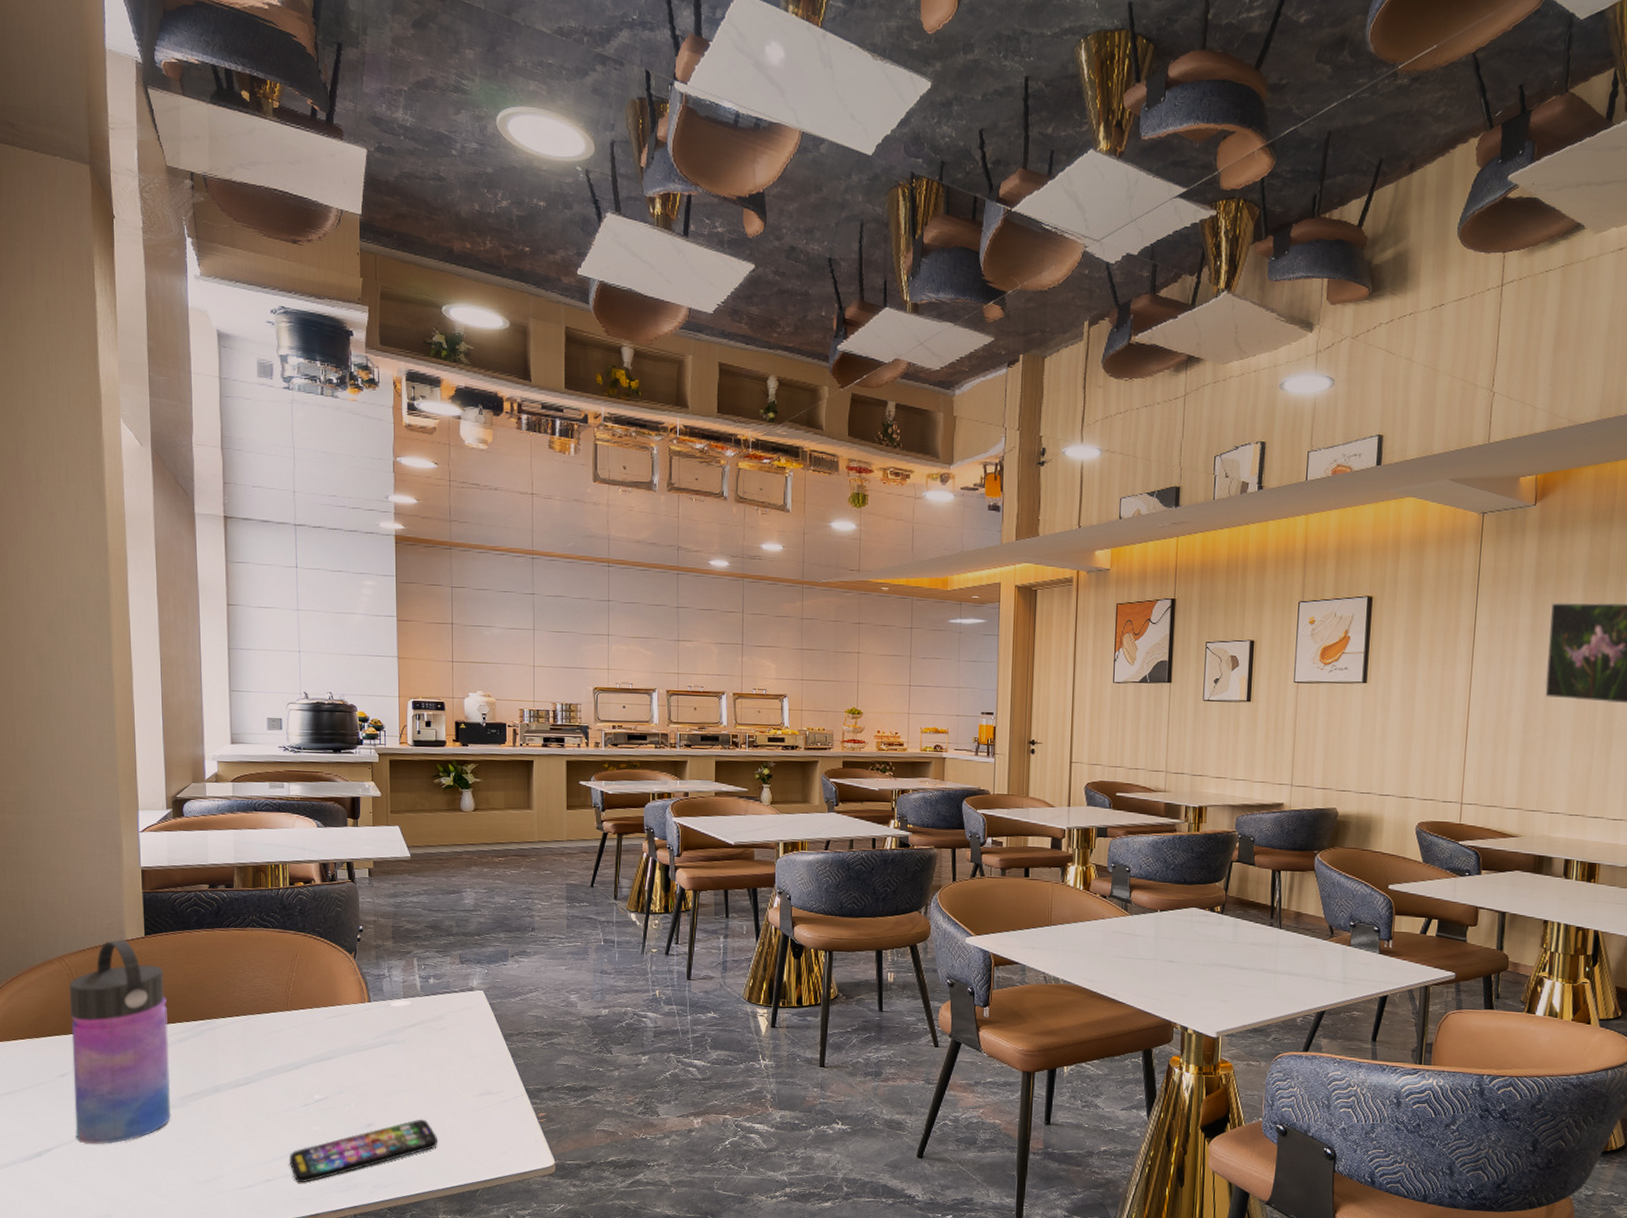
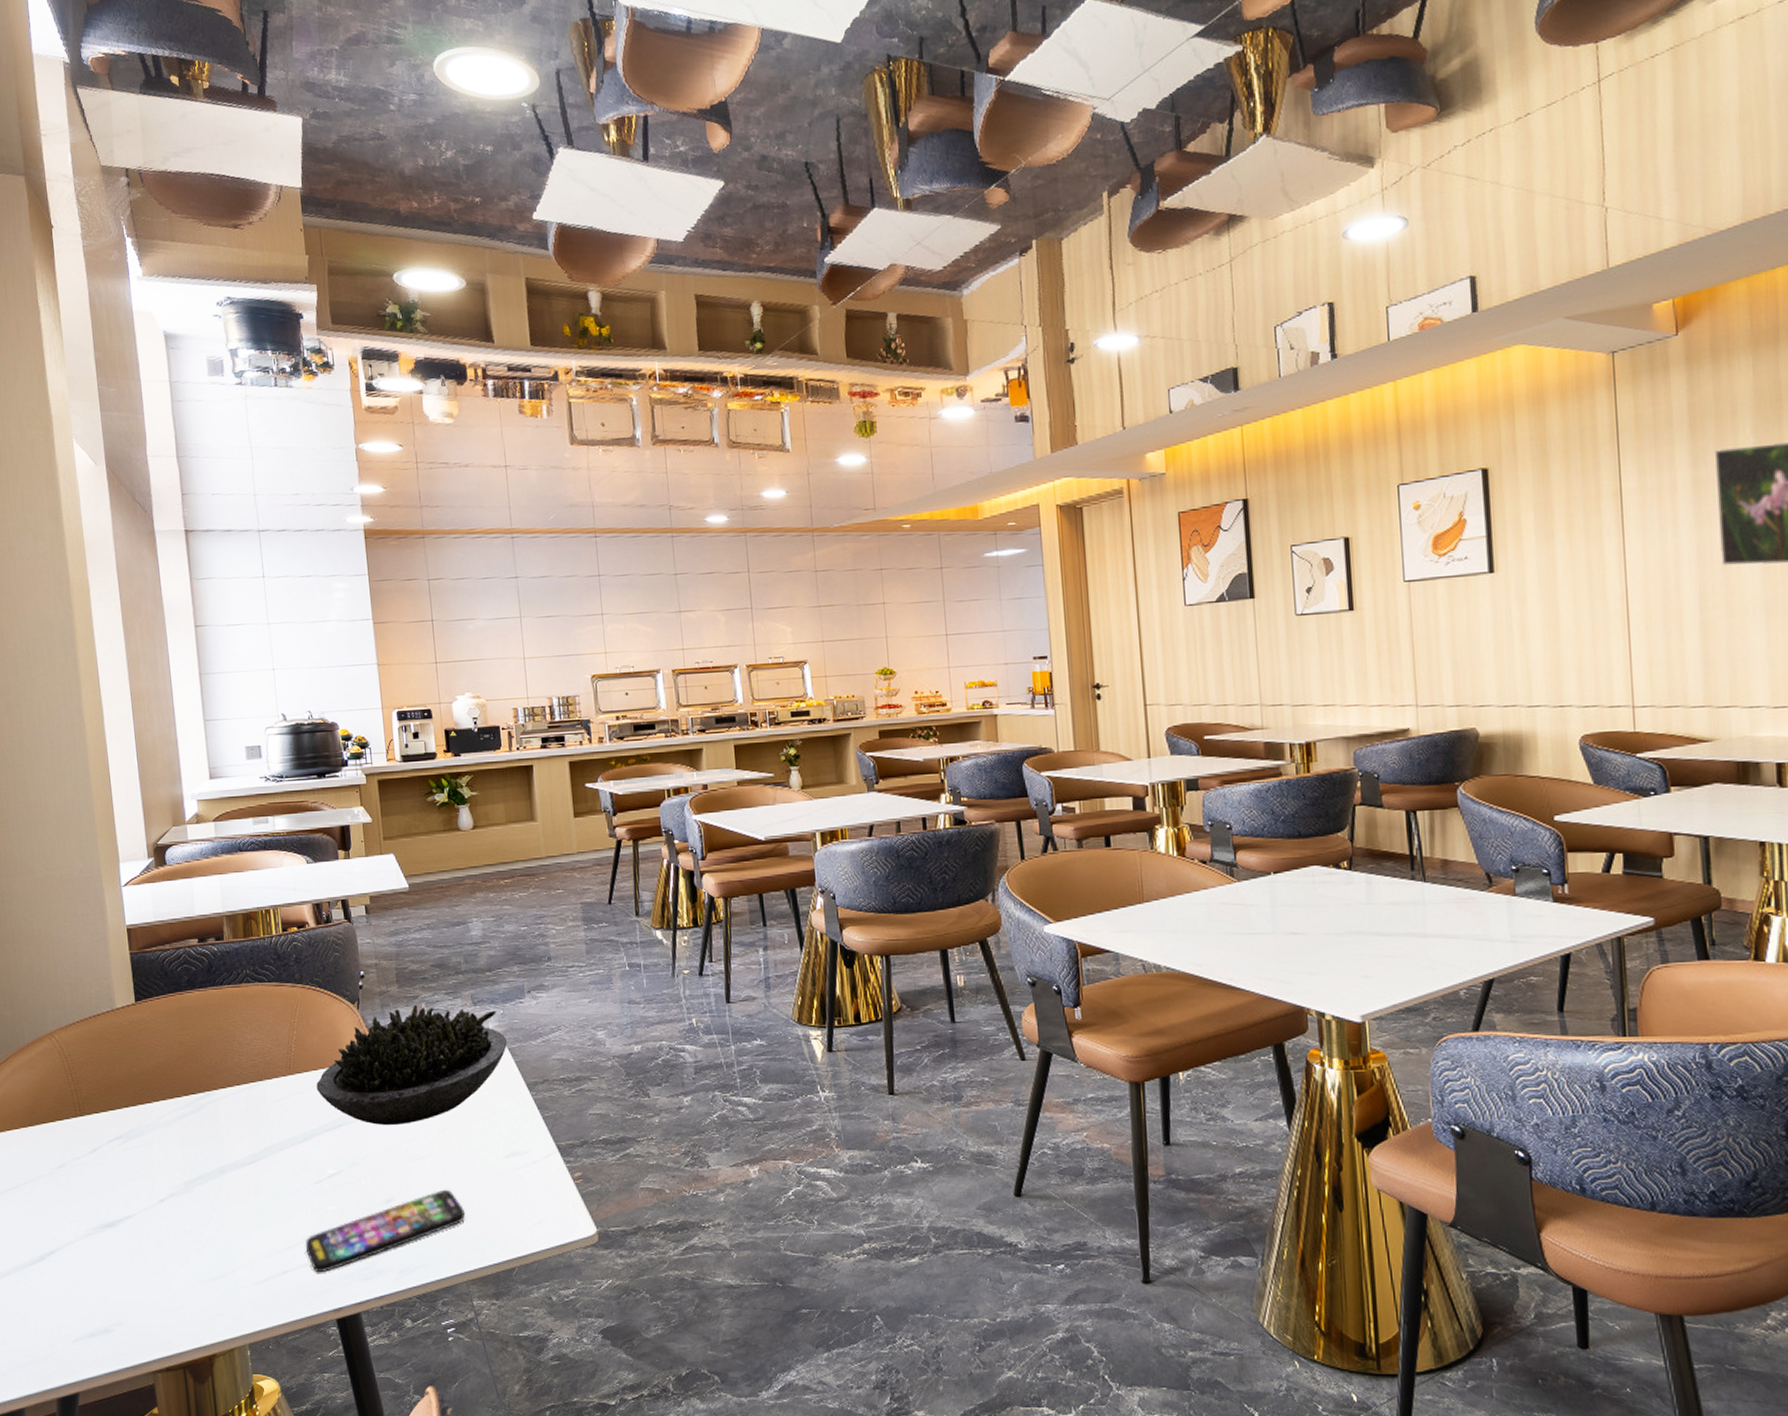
water bottle: present [69,939,172,1145] -> none [61,1007,177,1243]
succulent plant: none [310,959,490,1061] -> present [316,1005,508,1125]

